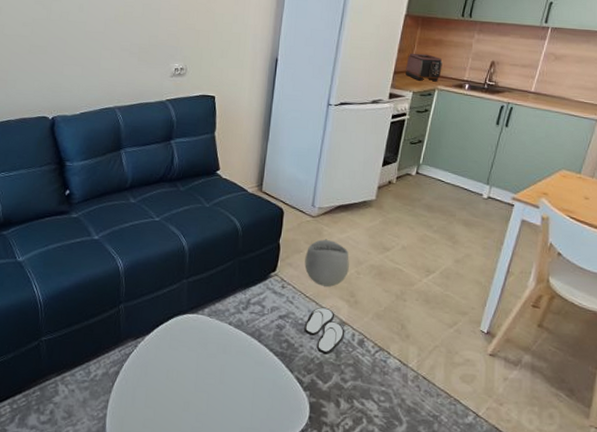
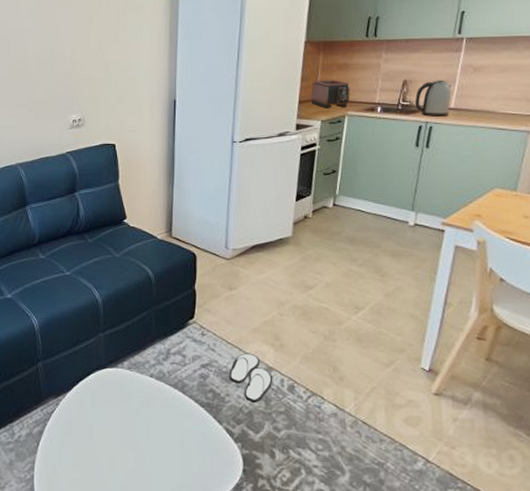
ball: present [304,239,349,287] -> none [223,281,271,331]
kettle: none [499,64,534,99] -> present [414,80,452,117]

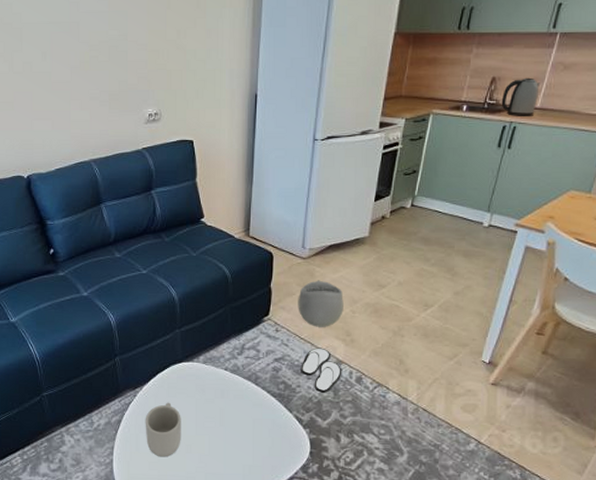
mug: none [67,411,106,474] -> present [145,402,181,457]
ball: none [223,281,271,331] -> present [298,280,344,327]
toaster: present [311,79,350,108] -> none [397,75,437,106]

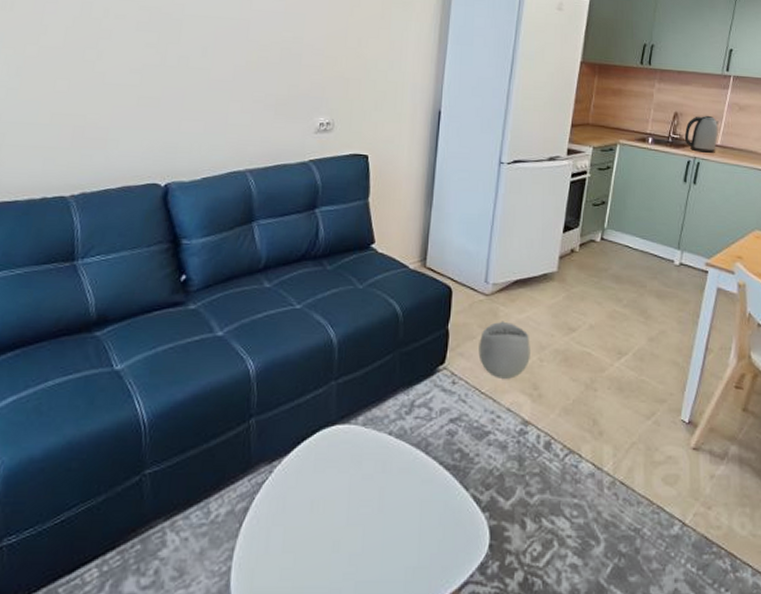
mug: present [145,402,181,457] -> none [280,480,330,560]
slippers: present [301,347,341,393] -> none [480,404,527,463]

